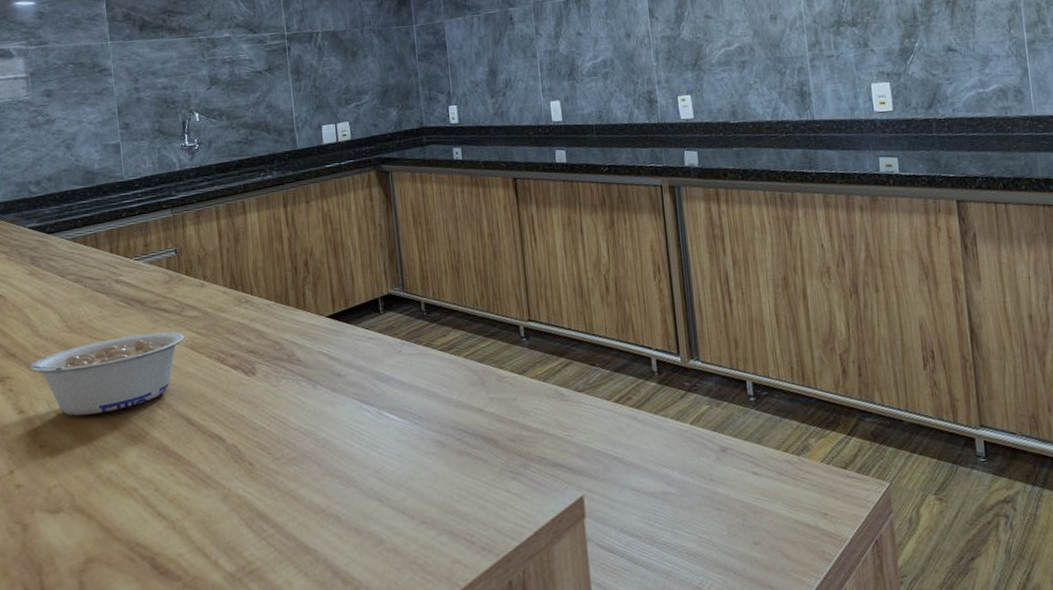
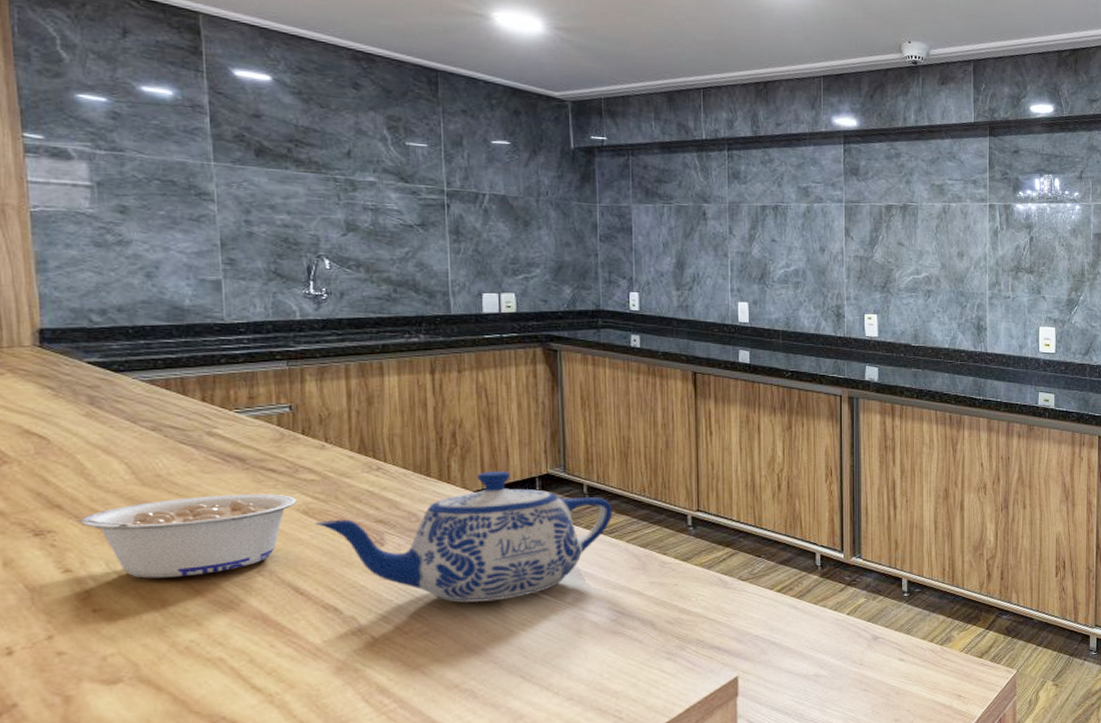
teapot: none [200,295,450,427] -> present [316,471,613,603]

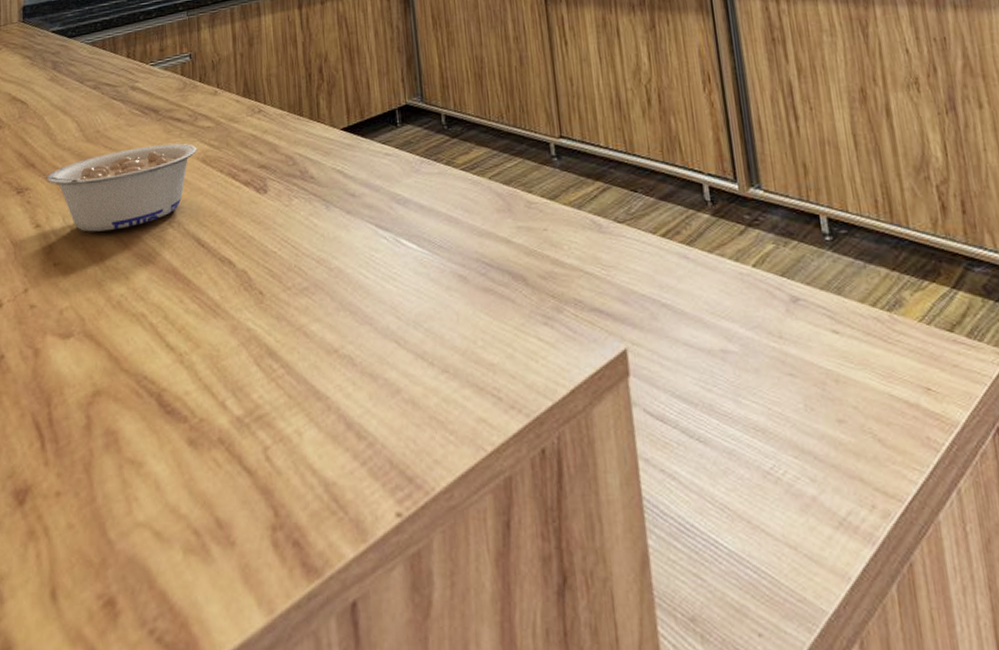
teapot: present [316,471,613,603] -> none [212,105,473,254]

